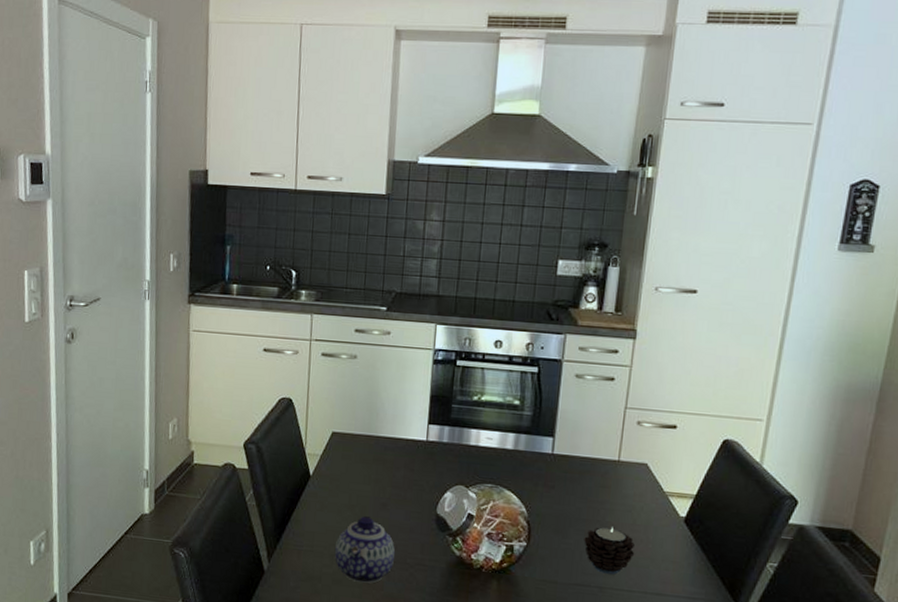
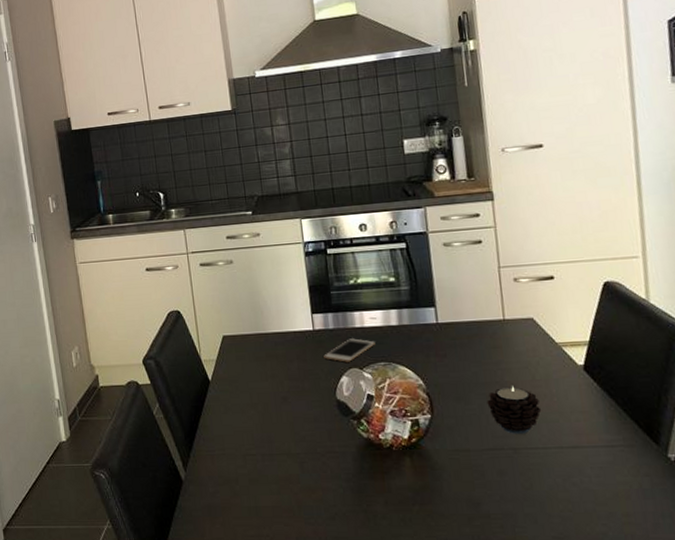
teapot: present [335,516,395,584] -> none [246,412,305,480]
cell phone: none [432,455,487,479] -> present [324,338,375,362]

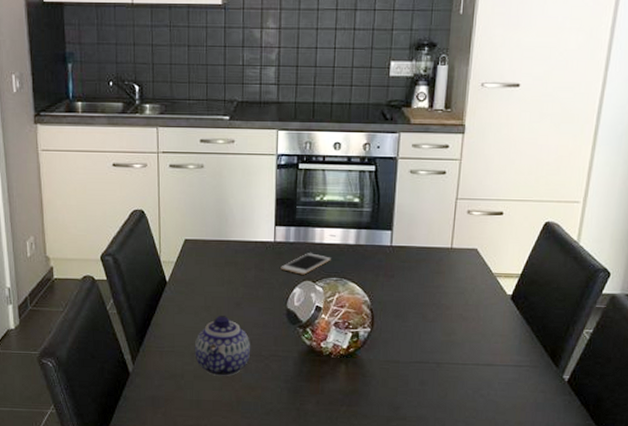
teapot: none [246,412,305,480] -> present [195,316,250,377]
candle: present [487,386,542,434] -> none [422,308,468,351]

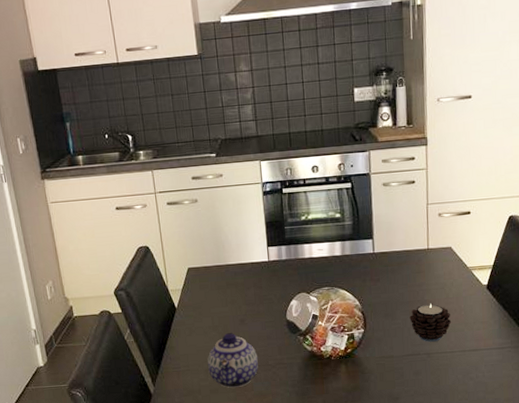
cell phone: present [281,253,331,275] -> none [277,267,321,288]
candle: none [422,308,468,351] -> present [409,303,452,342]

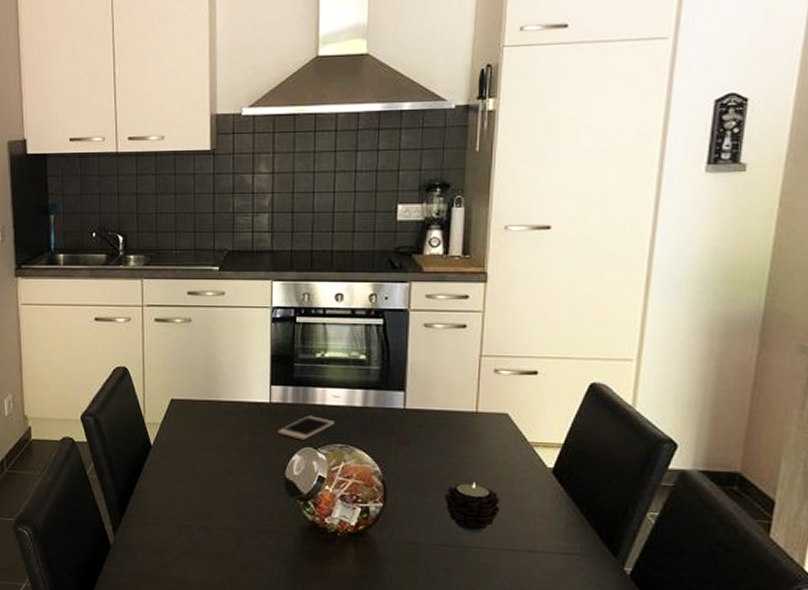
teapot: present [207,333,258,389] -> none [182,484,244,554]
cell phone: none [277,267,321,288] -> present [277,415,335,440]

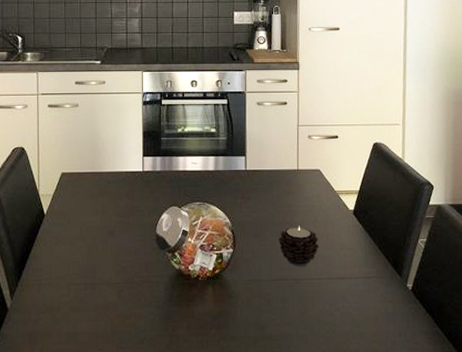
cell phone: present [277,415,335,440] -> none [149,180,194,201]

